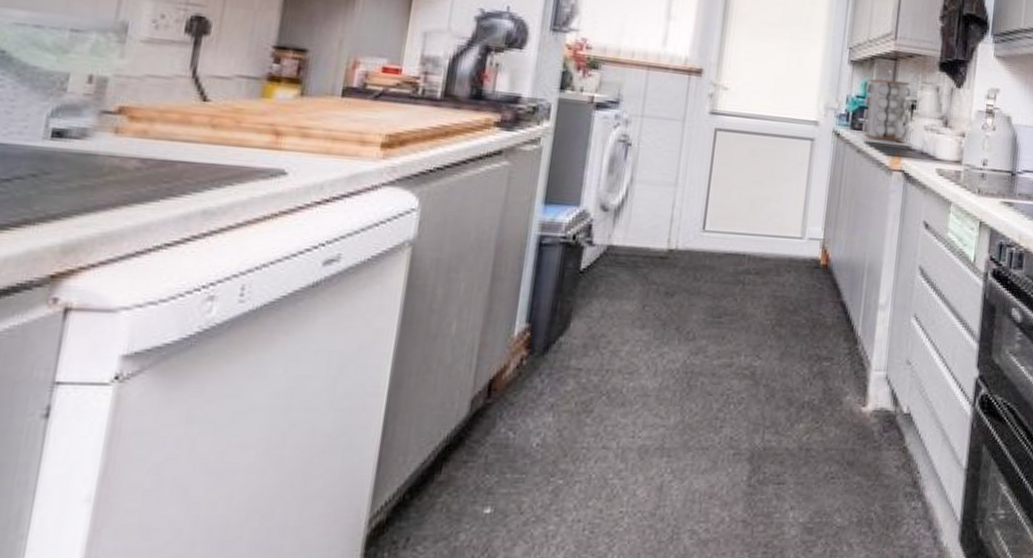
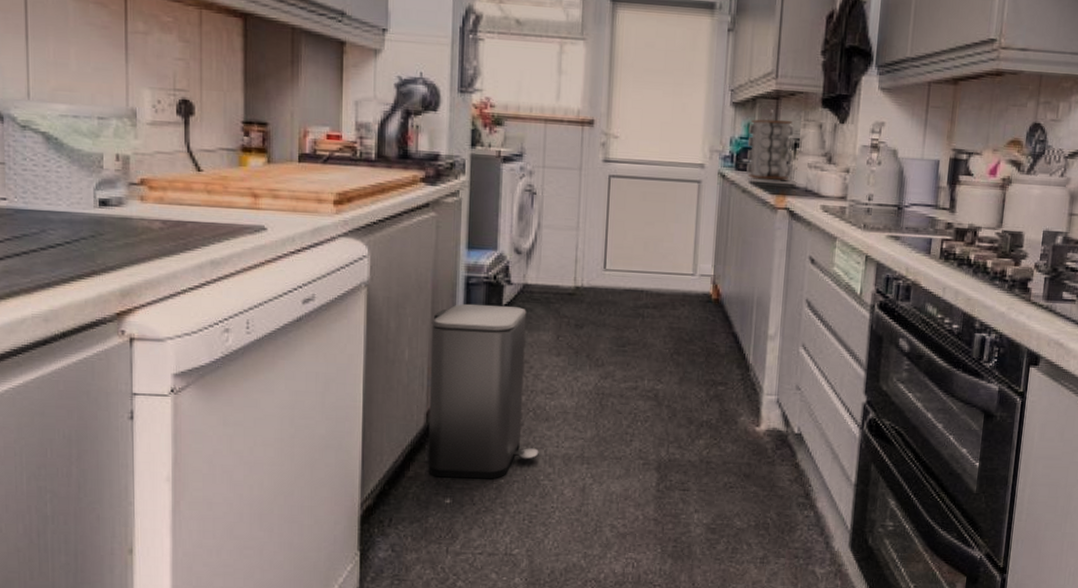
pedal bin: none [466,267,610,481] -> present [427,303,539,479]

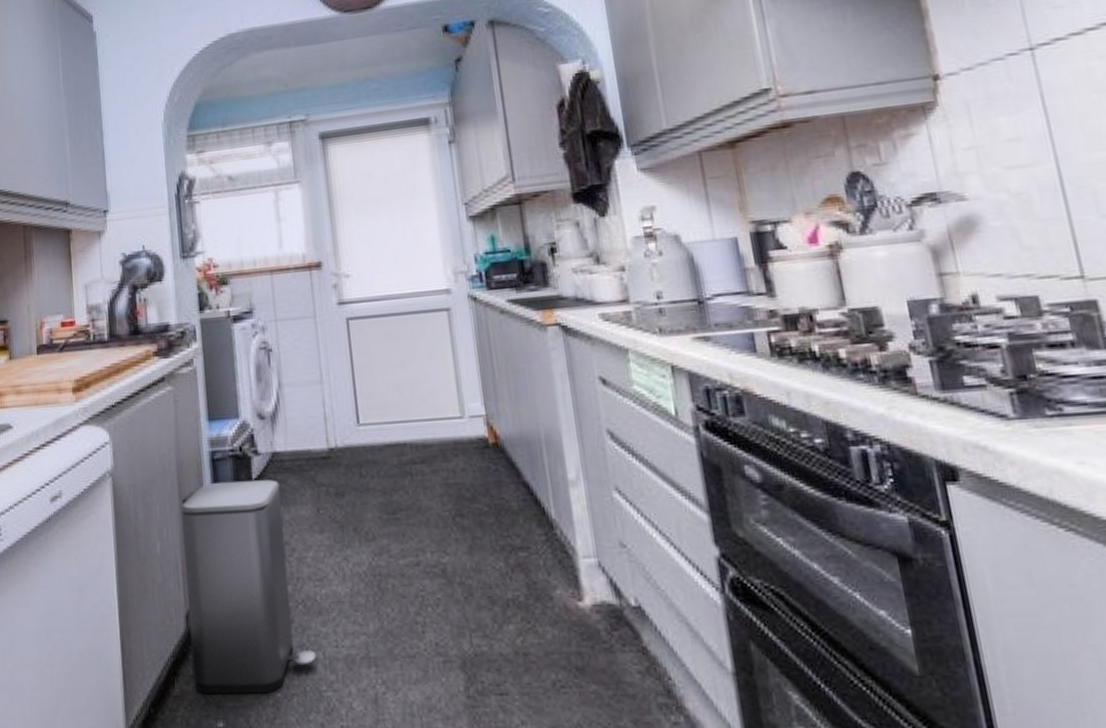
spice rack: present [746,110,794,181] -> none [492,216,554,297]

